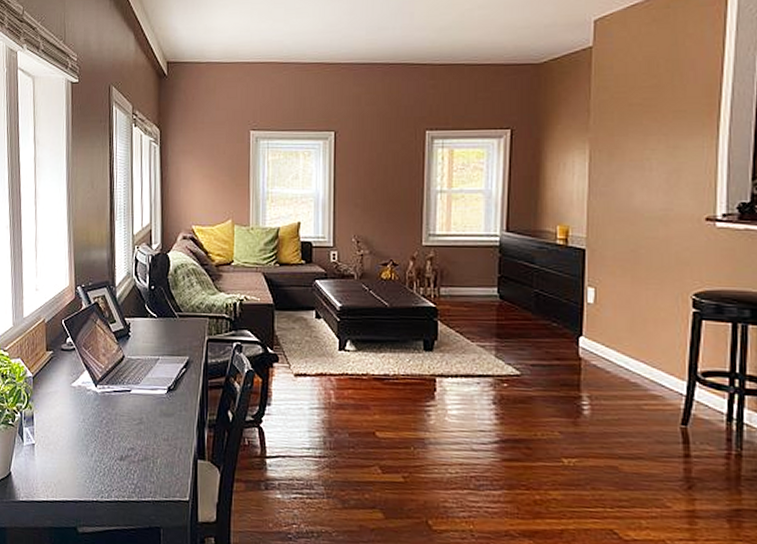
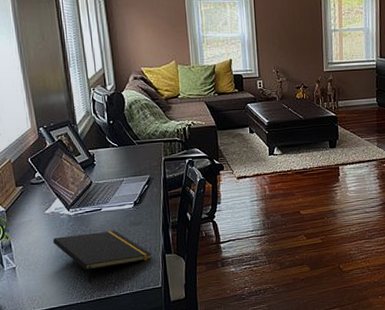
notepad: none [76,416,183,479] -> present [53,231,153,284]

